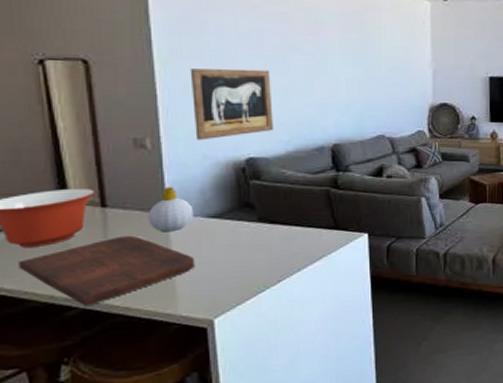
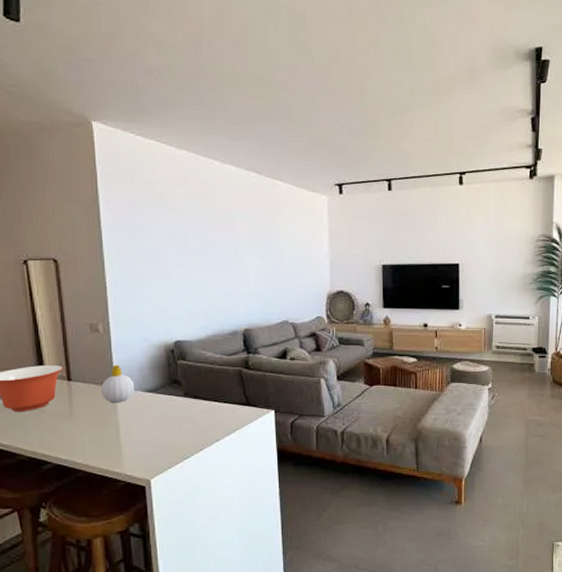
cutting board: present [18,235,195,307] -> none [11,405,136,462]
wall art: present [190,68,273,141] -> none [131,263,196,326]

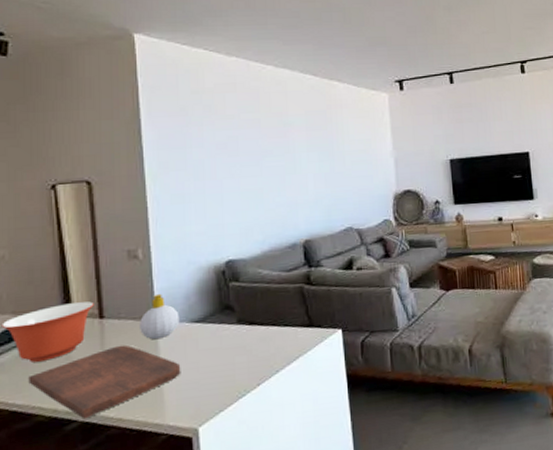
cutting board: none [11,405,136,462] -> present [28,344,181,419]

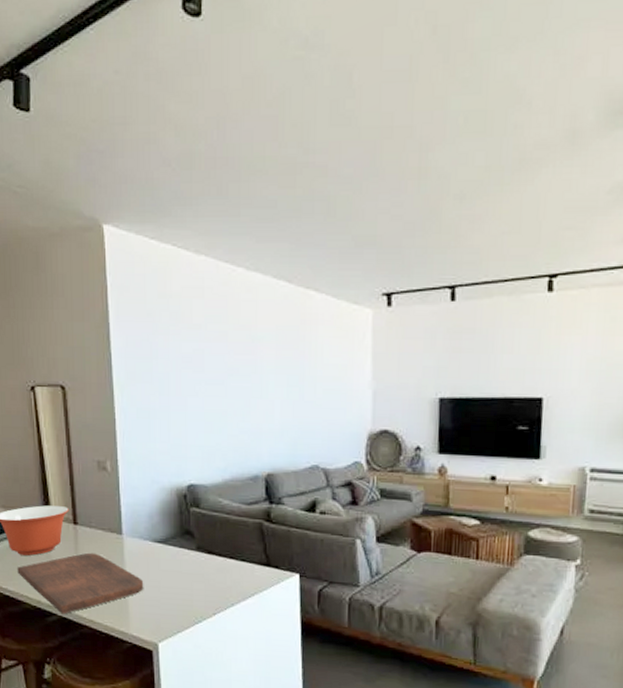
soap bottle: present [140,293,180,340] -> none [108,508,143,553]

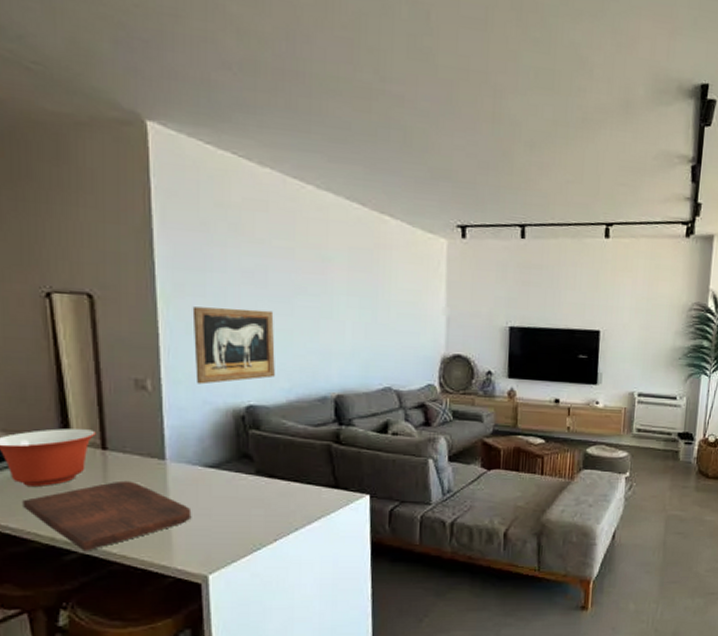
wall art: none [142,392,212,465] -> present [192,306,275,385]

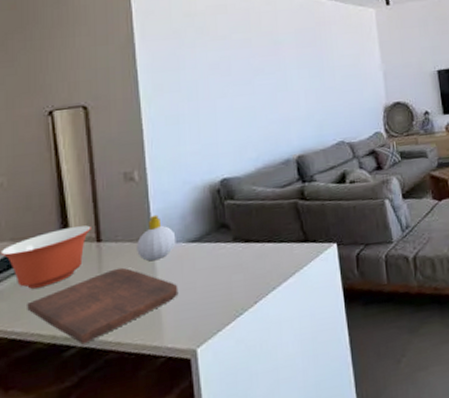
soap bottle: none [147,431,192,480] -> present [137,214,176,262]
wall art: present [192,306,275,385] -> none [170,93,243,168]

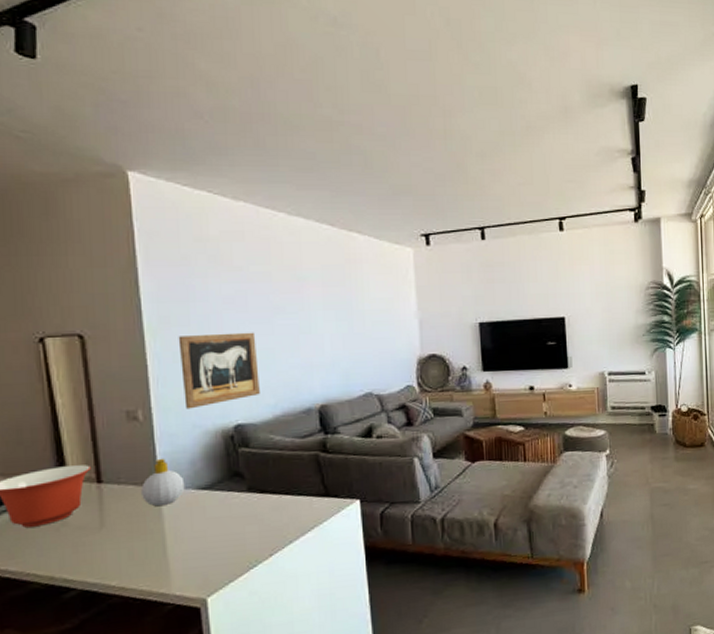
cutting board: present [27,267,179,345] -> none [21,511,188,587]
wall art: none [170,93,243,168] -> present [178,332,260,410]

